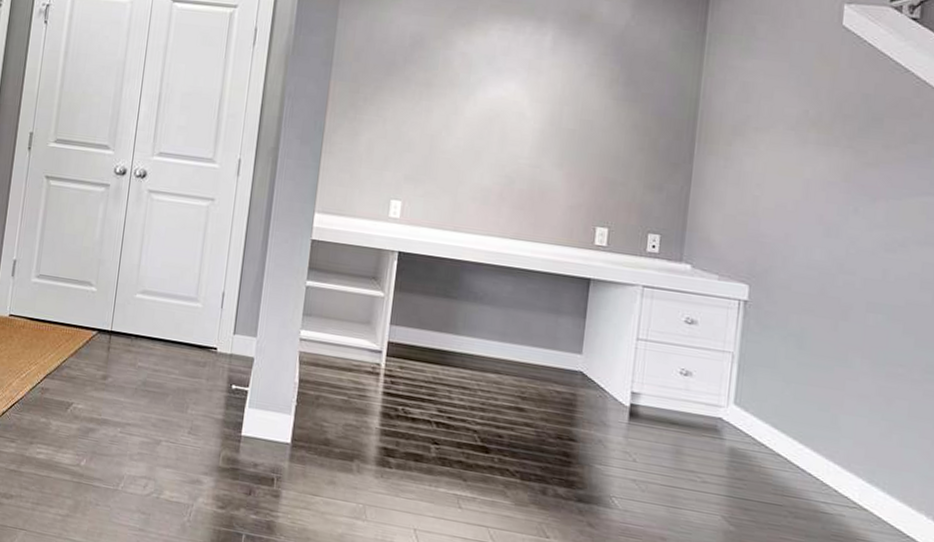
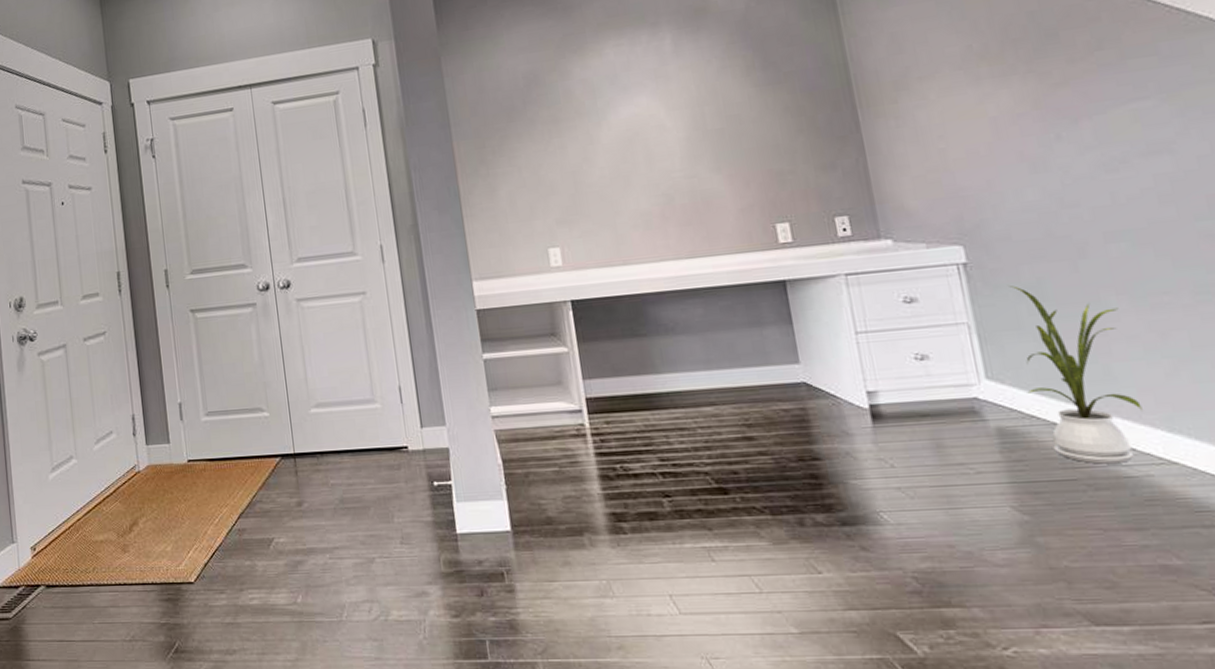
house plant: none [764,329,860,501] -> present [1009,286,1143,464]

